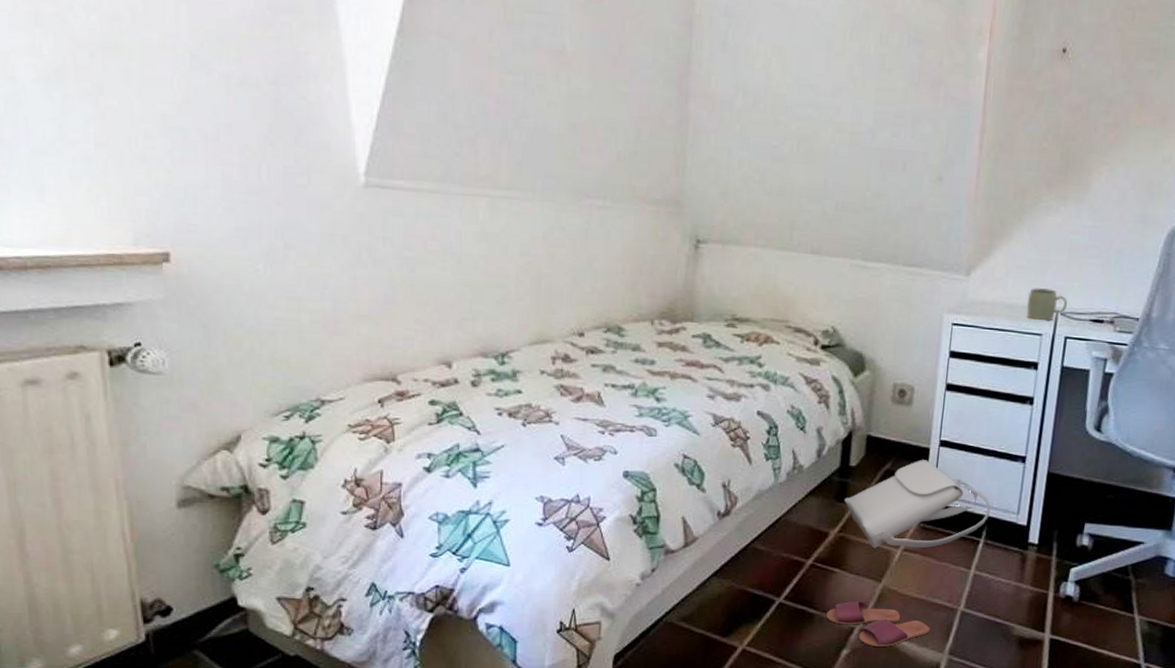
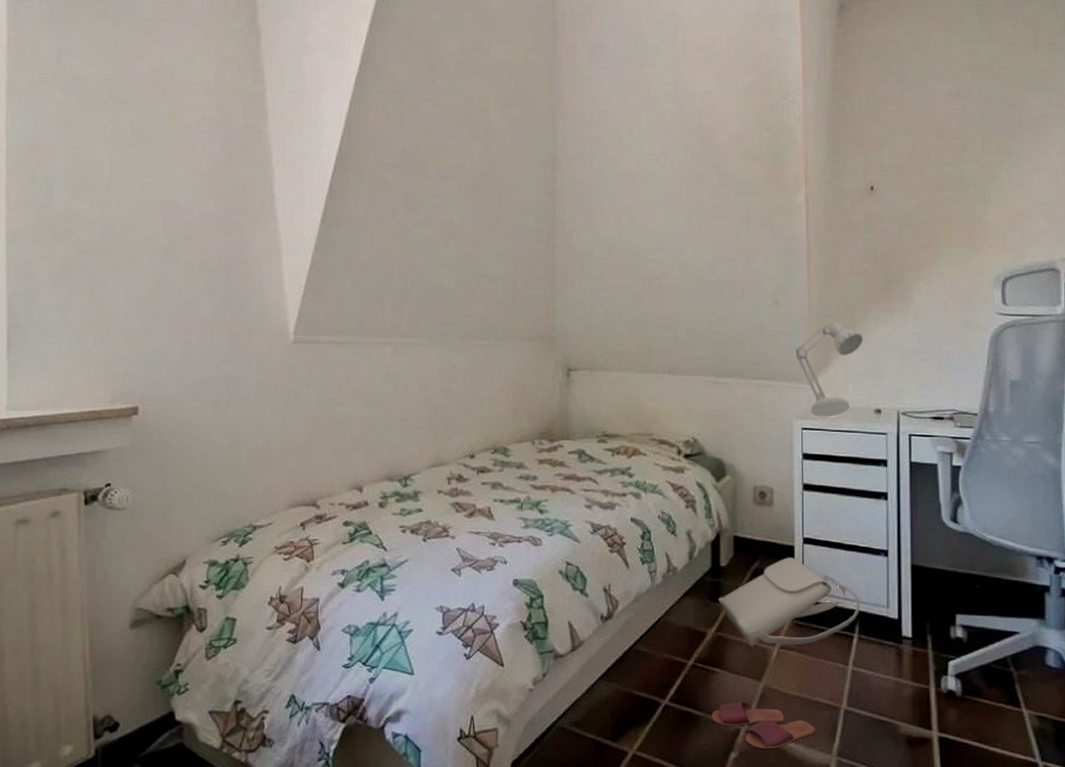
desk lamp: none [955,205,1032,314] -> present [796,321,864,417]
mug: present [1026,288,1068,320] -> none [868,391,907,420]

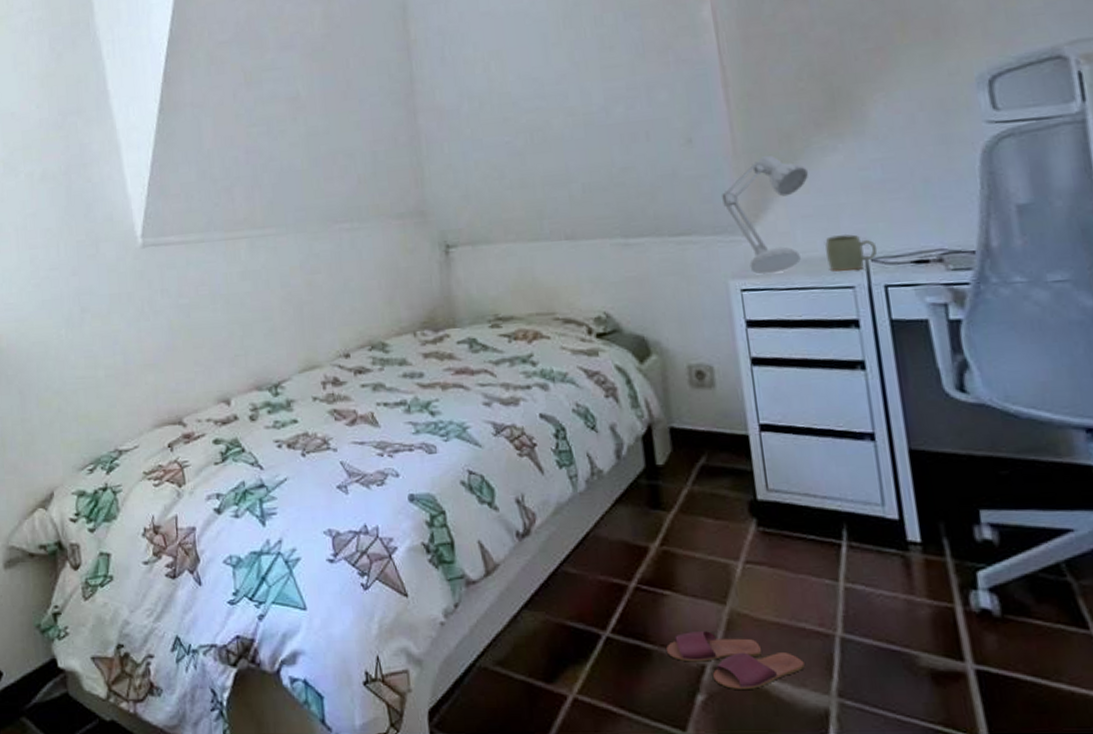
backpack: present [718,557,860,647] -> none [659,449,846,563]
mug: none [868,391,907,420] -> present [824,234,878,271]

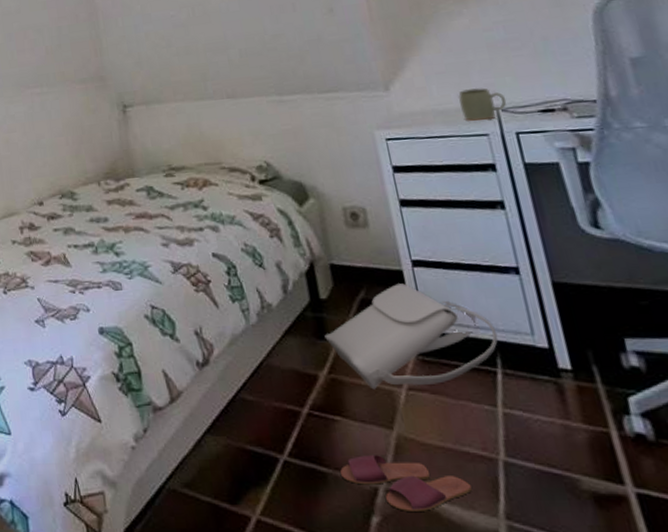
backpack: none [659,449,846,563] -> present [324,283,498,390]
desk lamp: present [722,154,809,275] -> none [363,20,439,125]

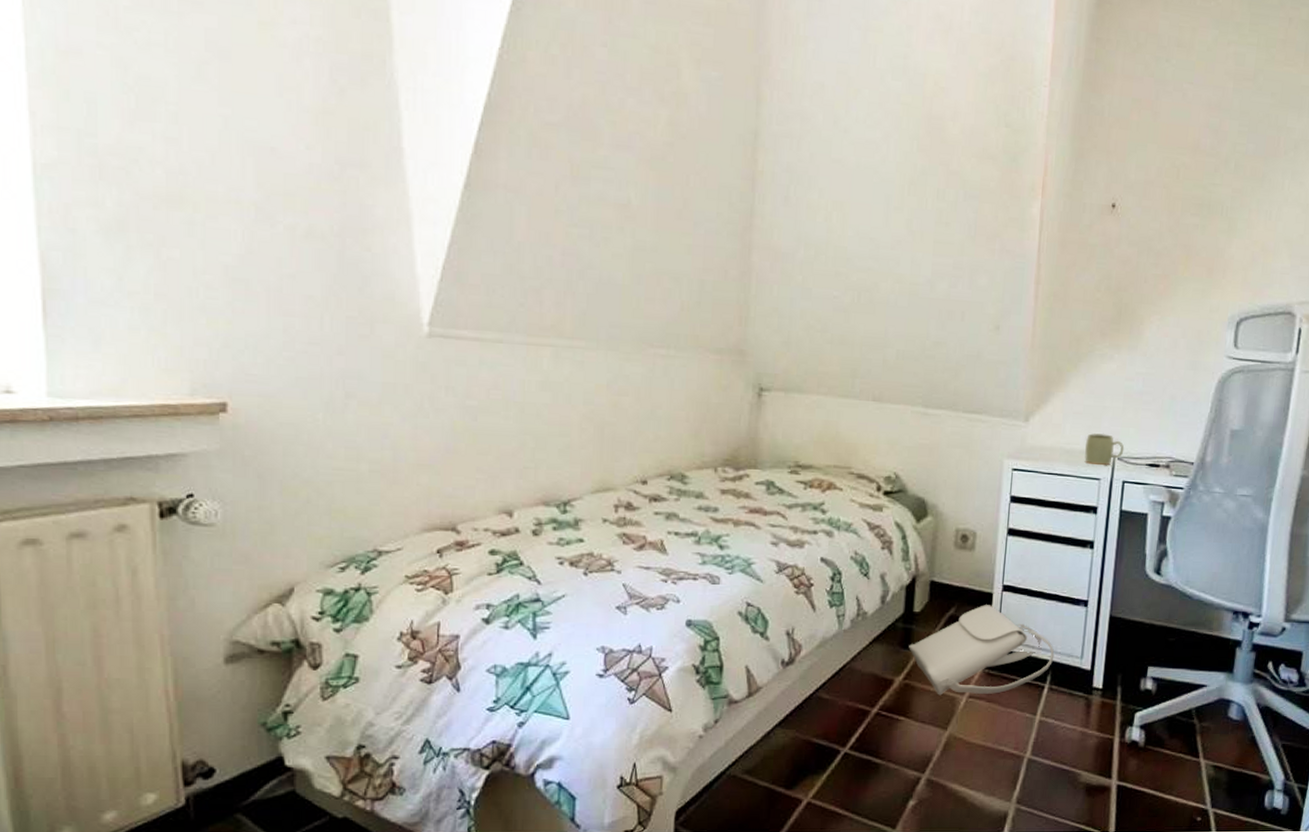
slippers: present [340,455,472,513] -> none [892,750,997,798]

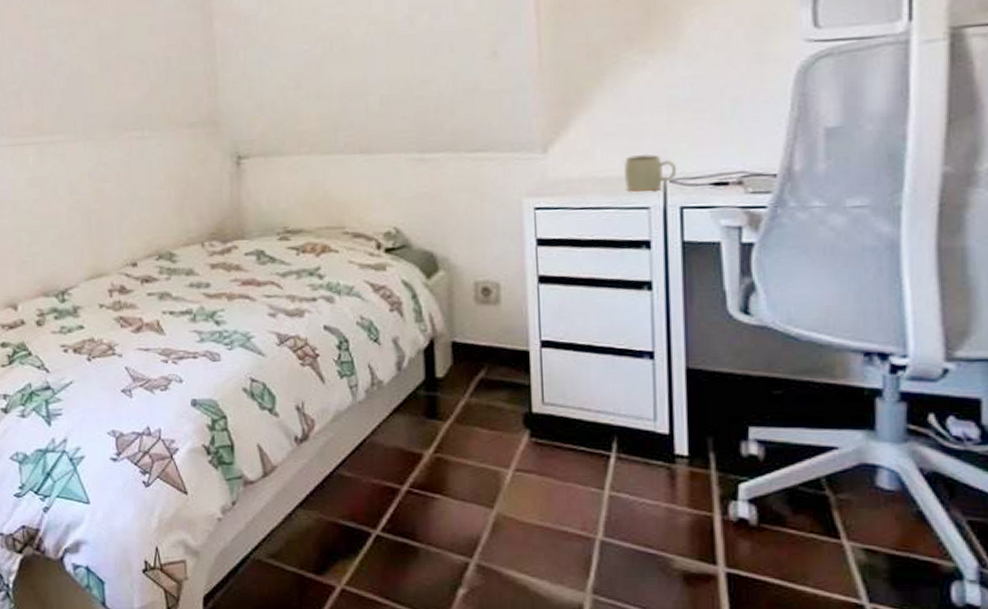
backpack: present [909,605,1055,696] -> none [435,364,618,470]

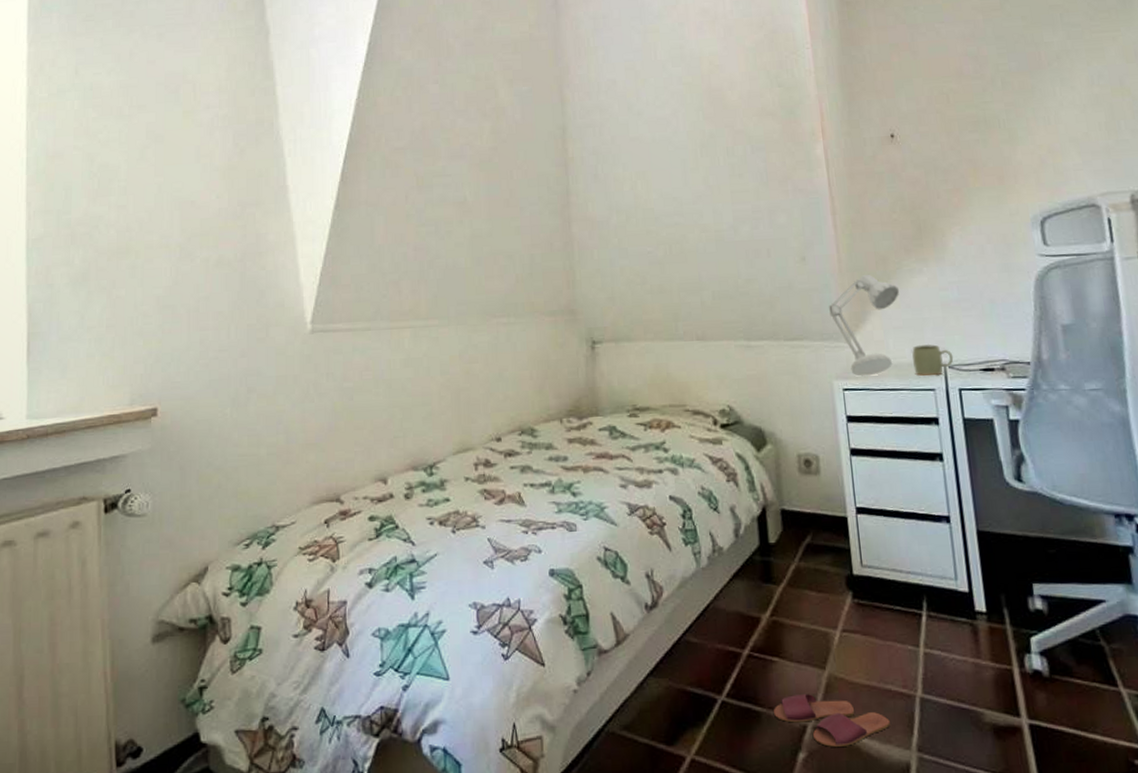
slippers: none [433,532,563,586] -> present [774,694,890,748]
desk lamp: none [523,70,615,193] -> present [829,274,900,377]

